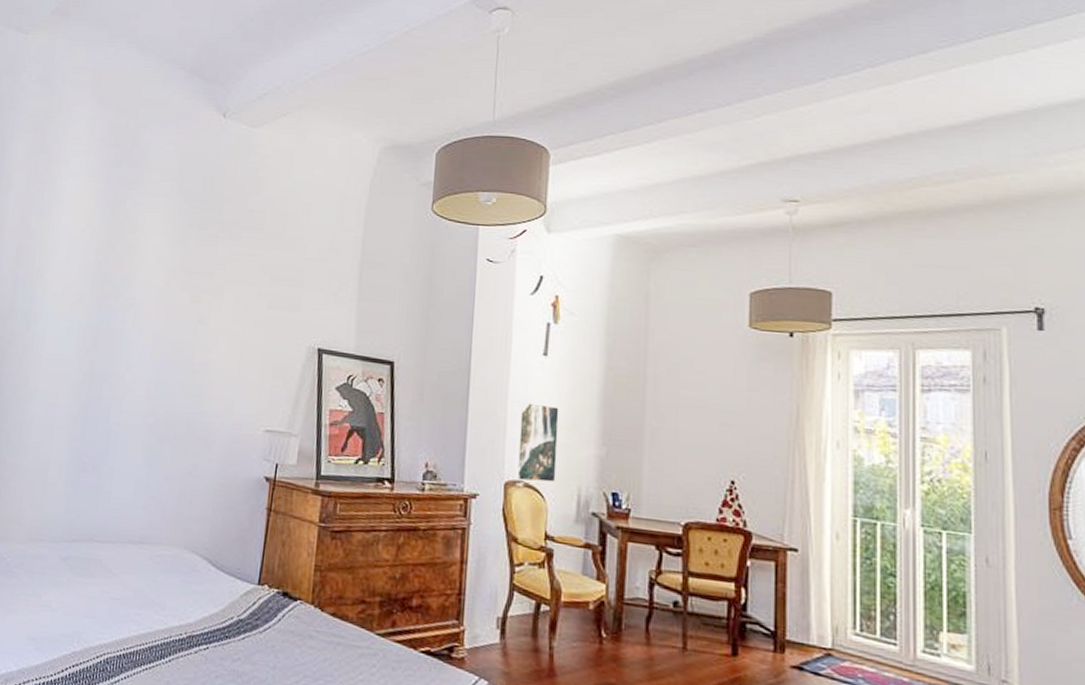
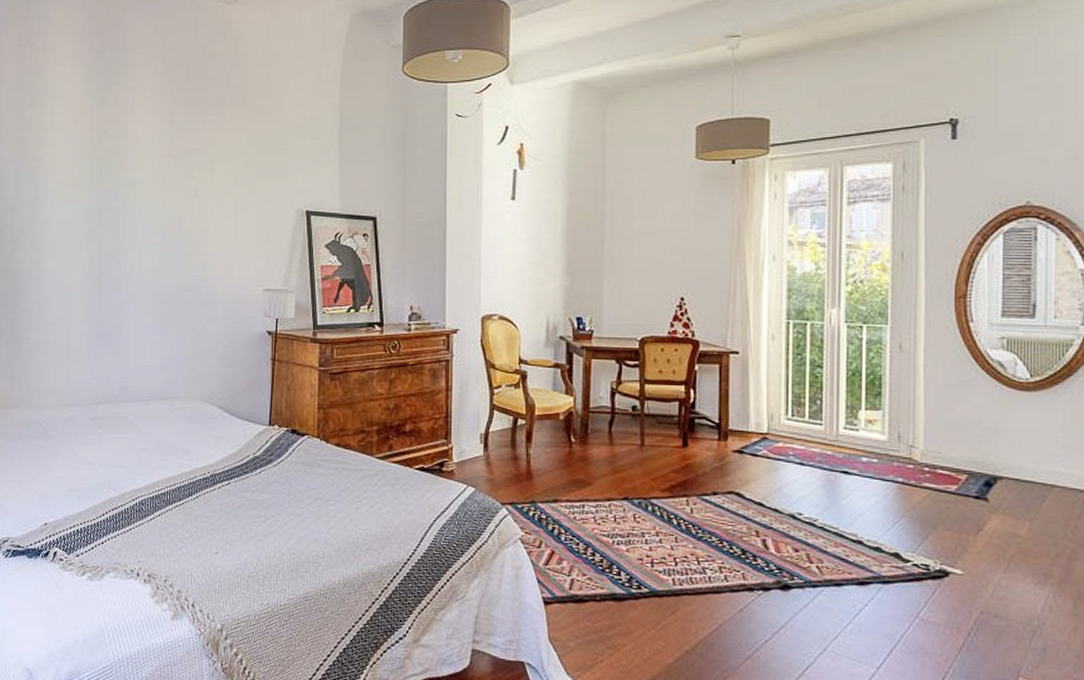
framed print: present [514,402,559,483] -> none [490,244,528,314]

